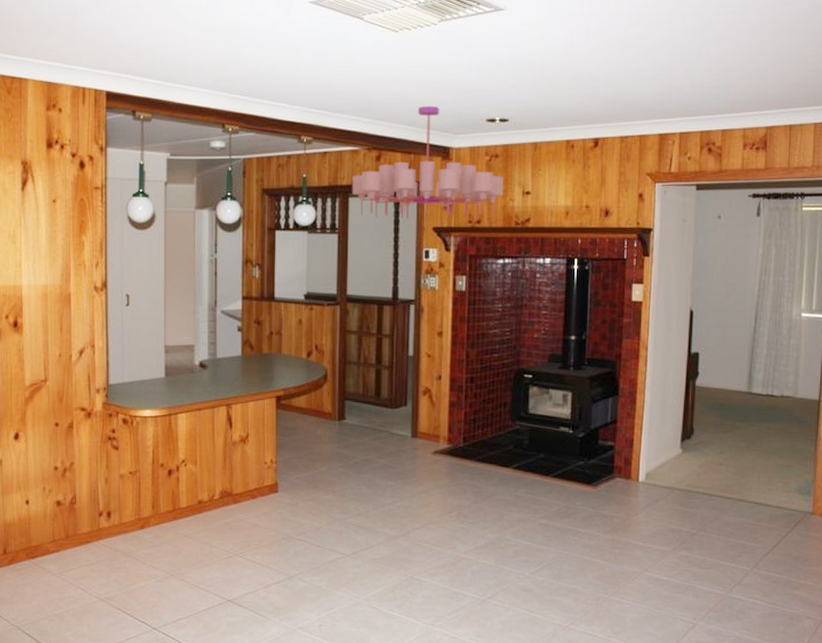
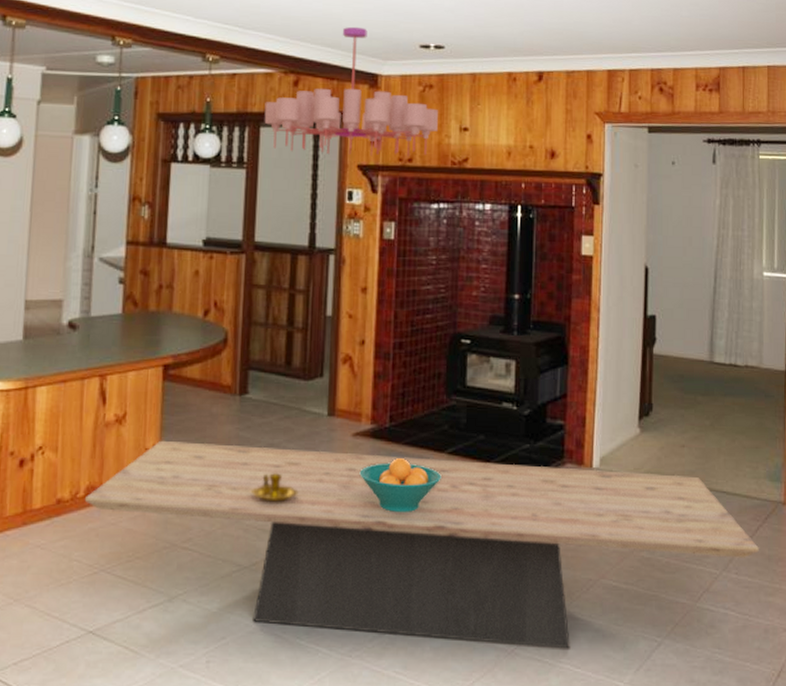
dining table: none [219,457,787,627] -> present [84,441,759,649]
candlestick: none [350,483,389,506] -> present [250,473,299,503]
fruit bowl: none [438,471,507,516] -> present [359,457,441,513]

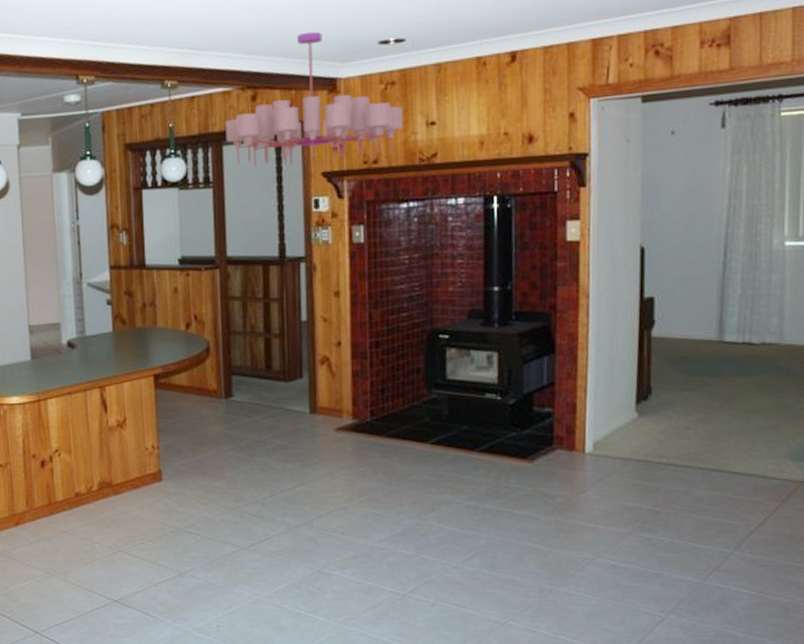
dining table: present [84,441,759,649] -> none [98,441,778,622]
candlestick: present [250,473,299,503] -> none [243,466,287,493]
fruit bowl: present [359,457,441,513] -> none [344,449,426,500]

